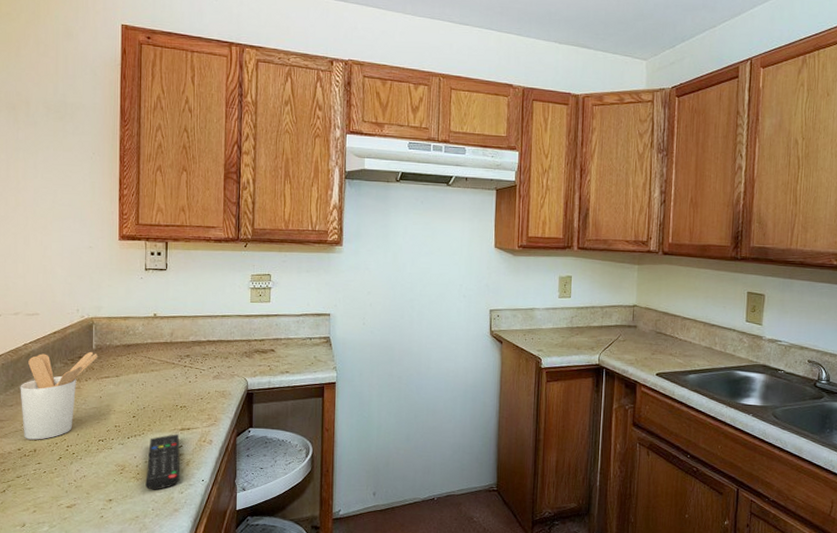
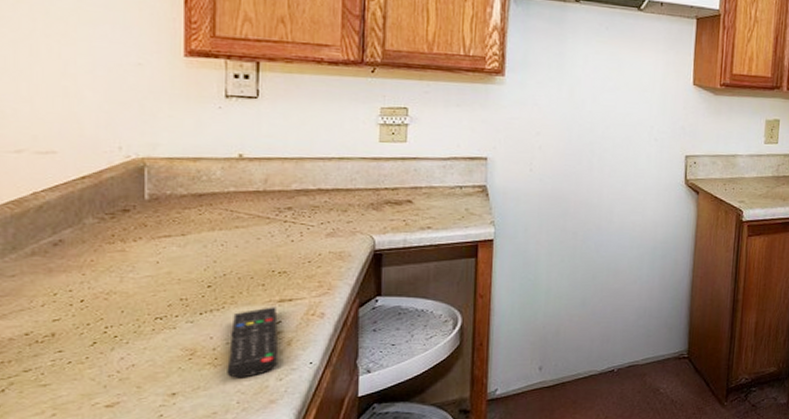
utensil holder: present [20,351,99,440] -> none [26,202,154,321]

